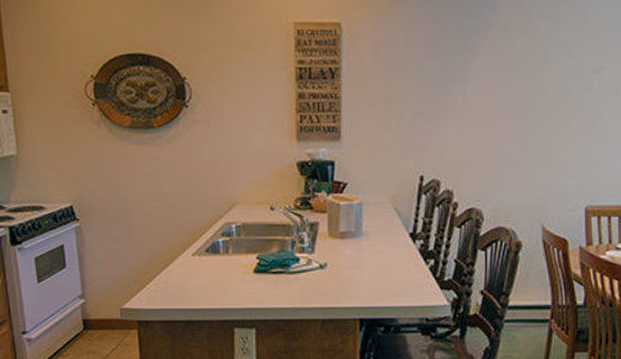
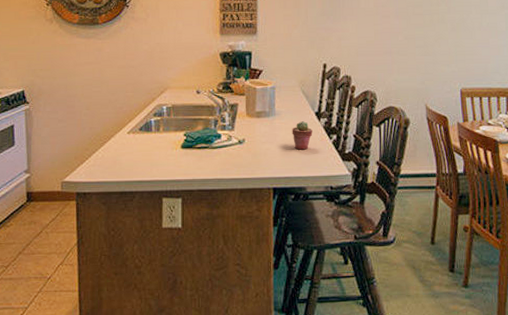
potted succulent: none [382,243,406,276] -> present [292,121,313,150]

